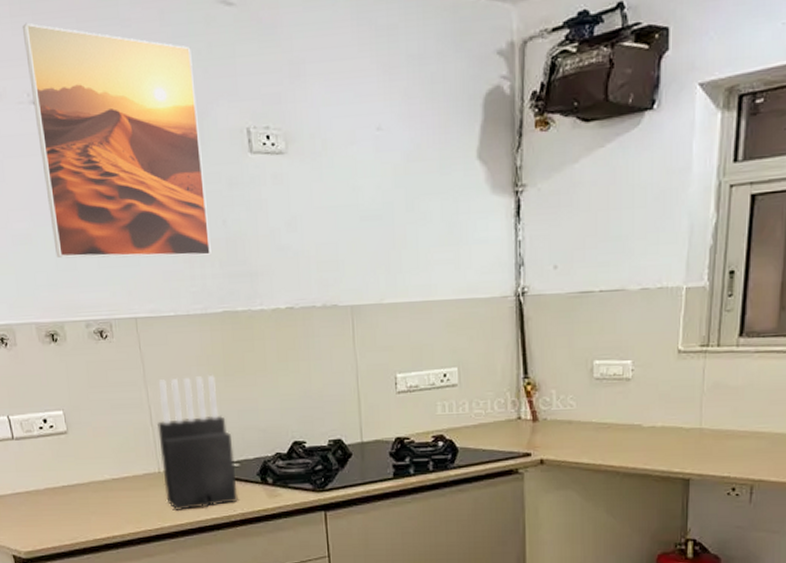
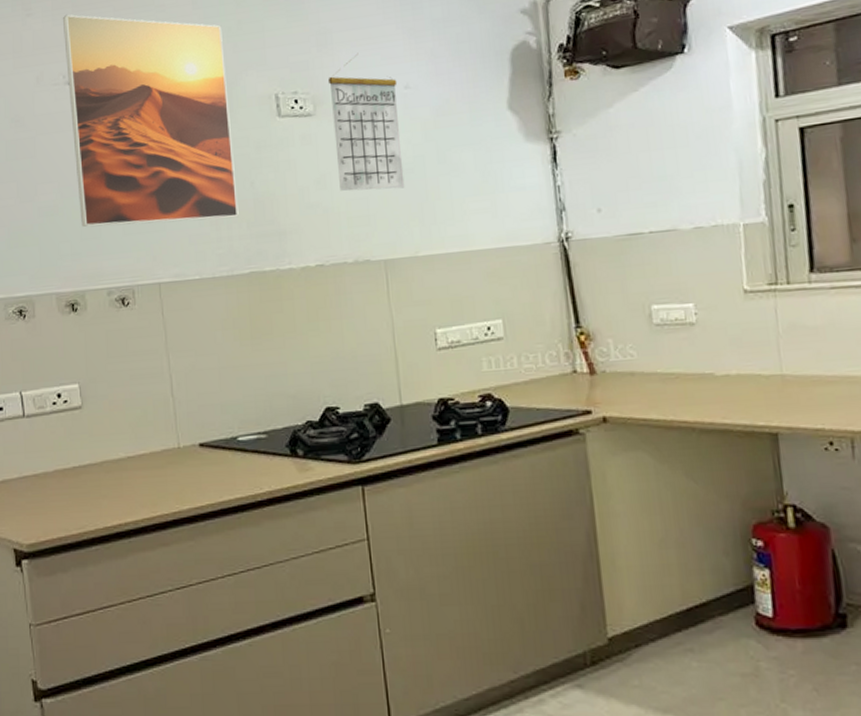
knife block: present [157,374,238,512] -> none [179,338,265,492]
calendar: none [300,87,373,236] -> present [327,52,405,191]

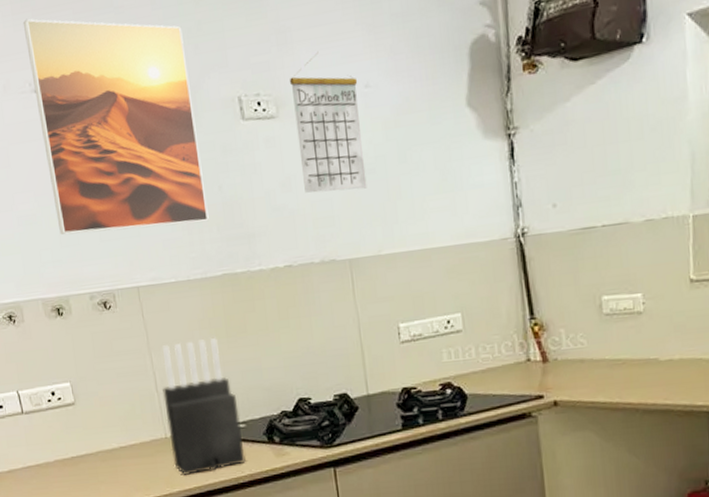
knife block: none [179,338,265,492] -> present [162,337,246,476]

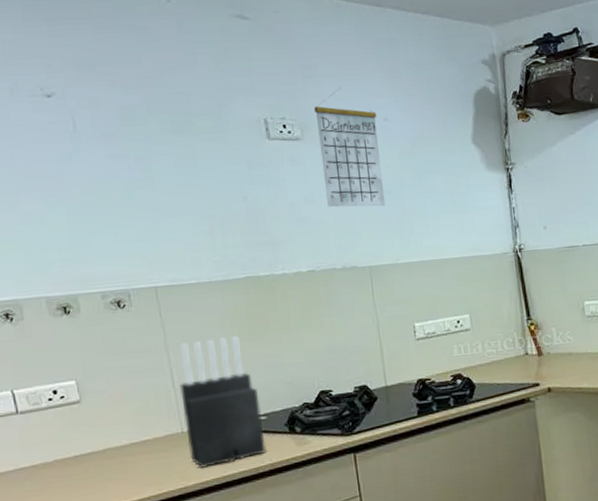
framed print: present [23,19,209,235] -> none [37,27,233,235]

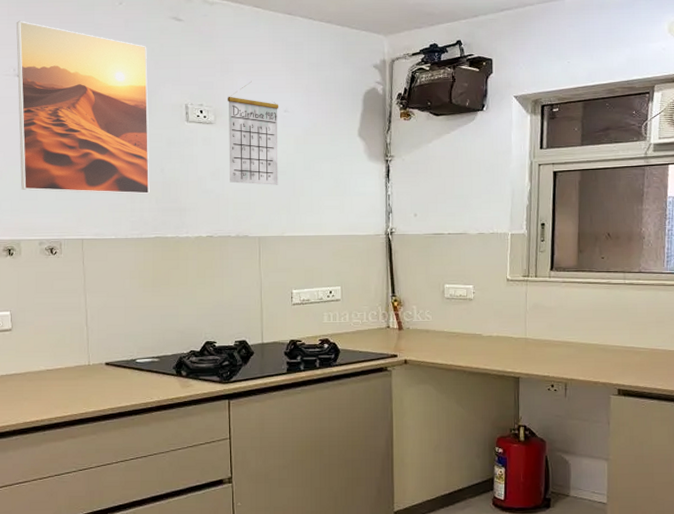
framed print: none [37,27,233,235] -> present [16,20,150,195]
knife block: present [180,335,266,469] -> none [91,286,156,399]

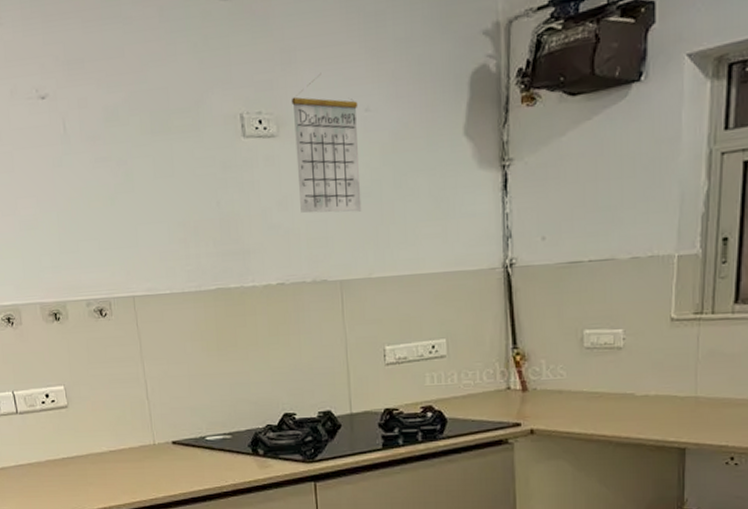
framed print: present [16,20,150,195] -> none [33,24,206,242]

